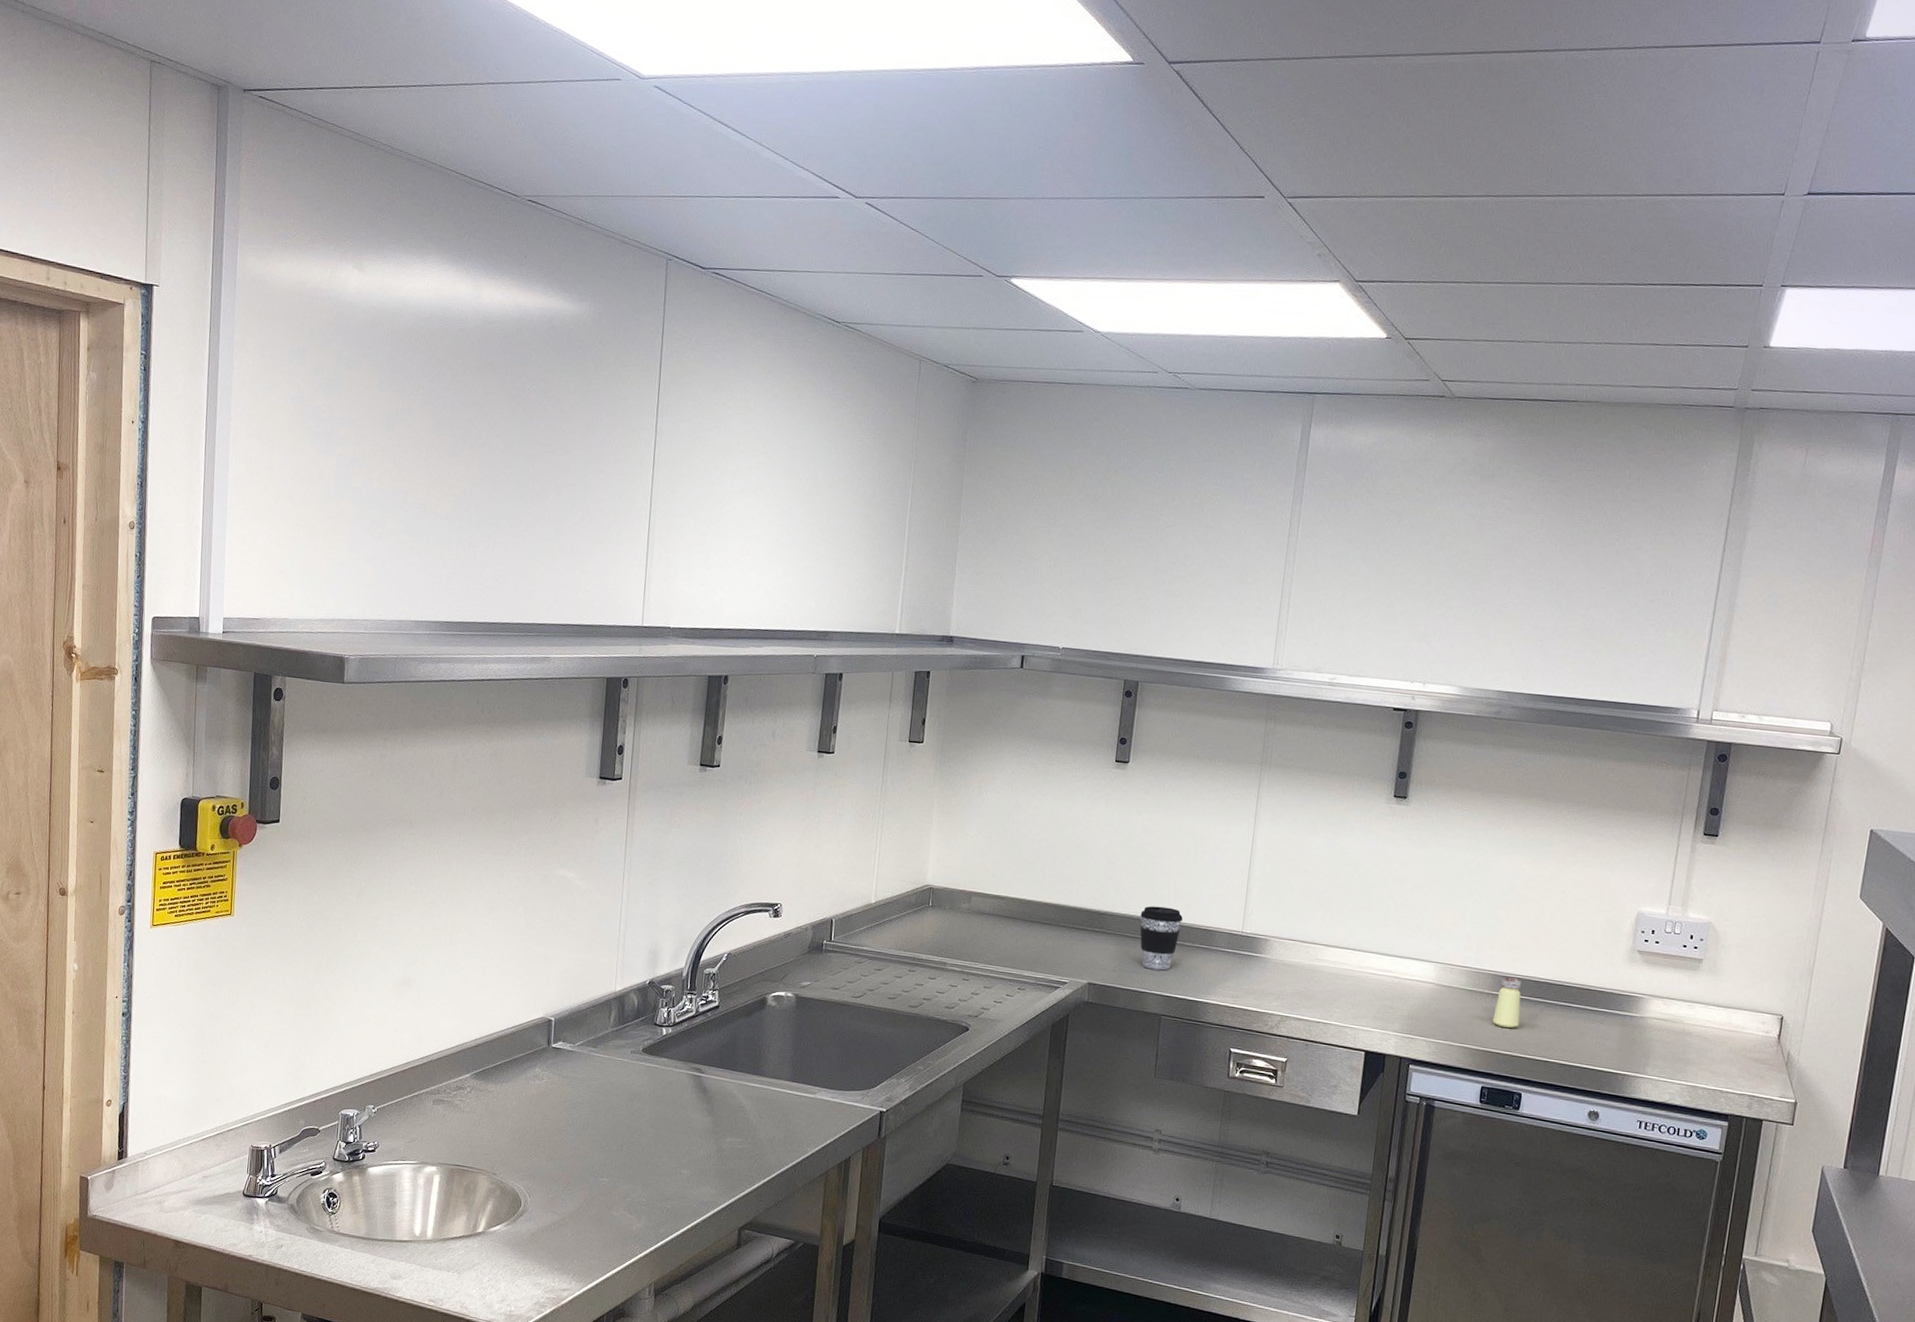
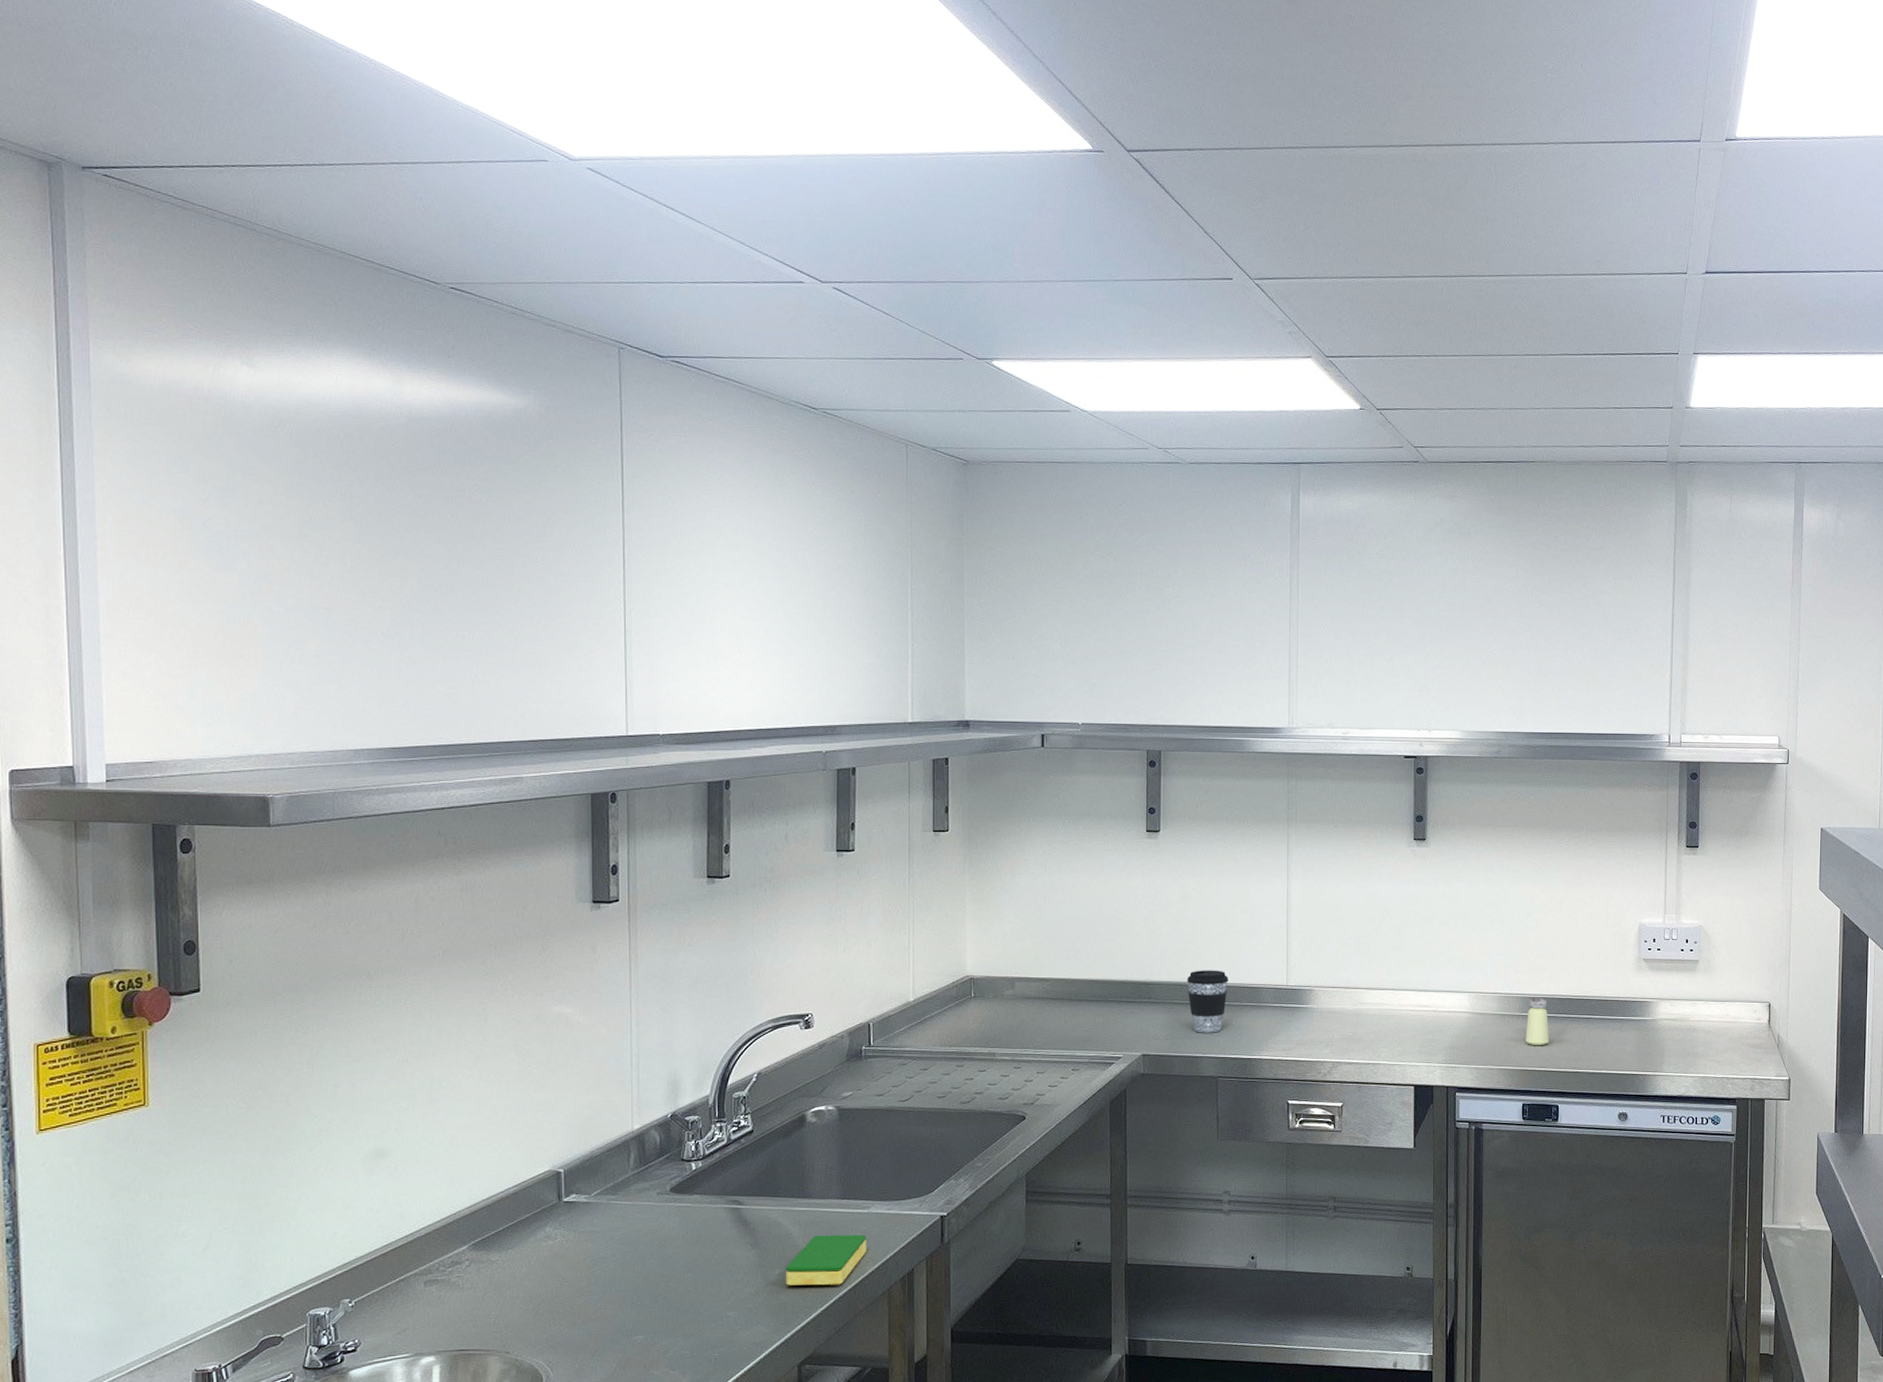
dish sponge: none [735,1112,811,1161] -> present [785,1234,867,1286]

